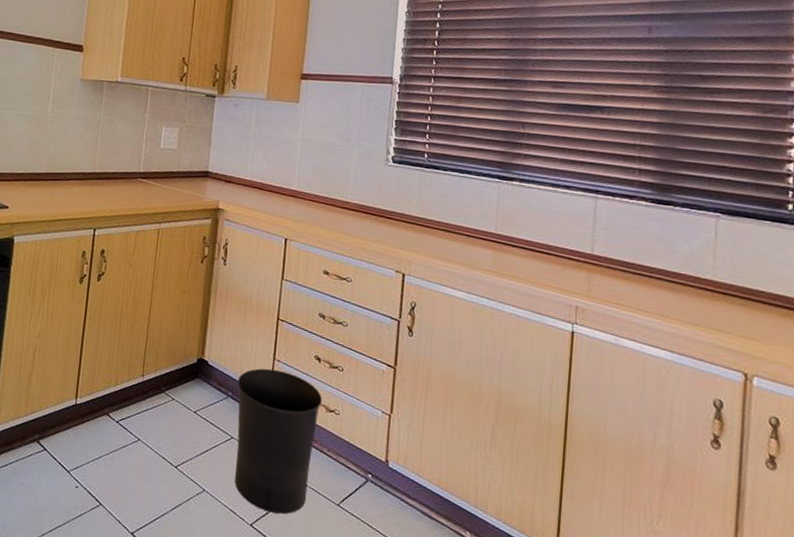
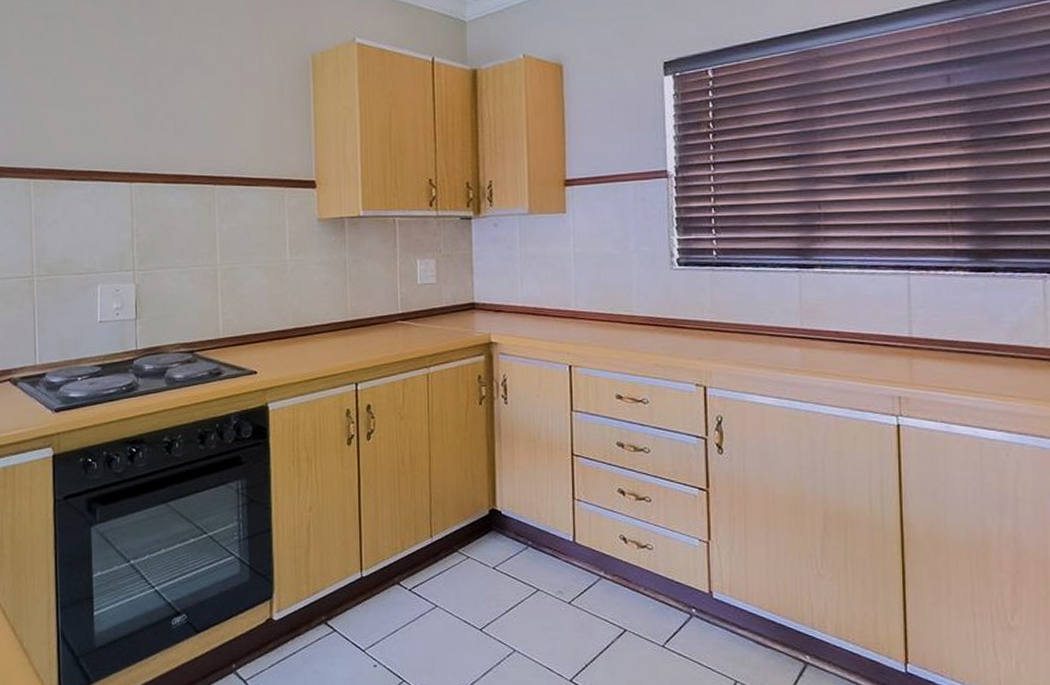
waste bin: present [235,368,322,514] -> none [536,510,632,664]

